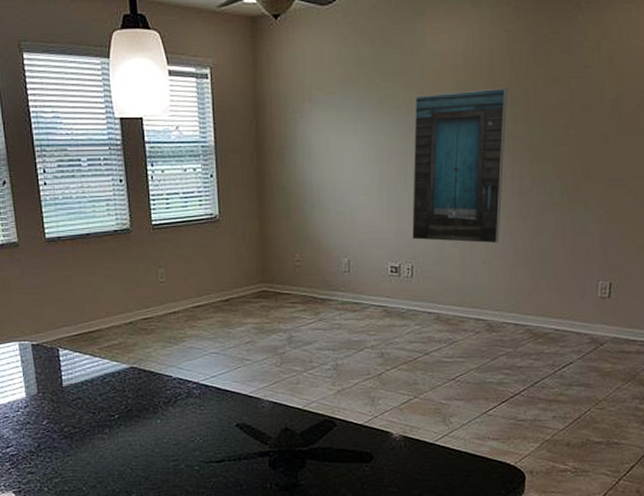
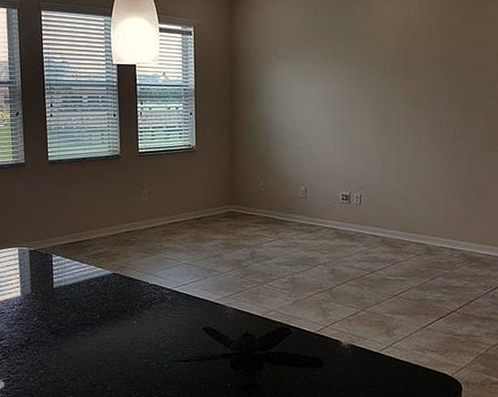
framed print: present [412,87,507,244] -> none [361,49,442,179]

